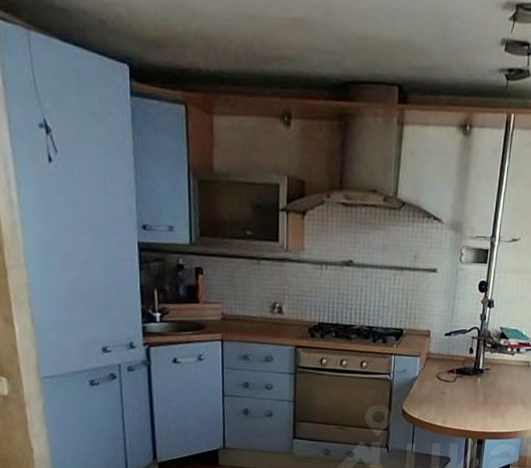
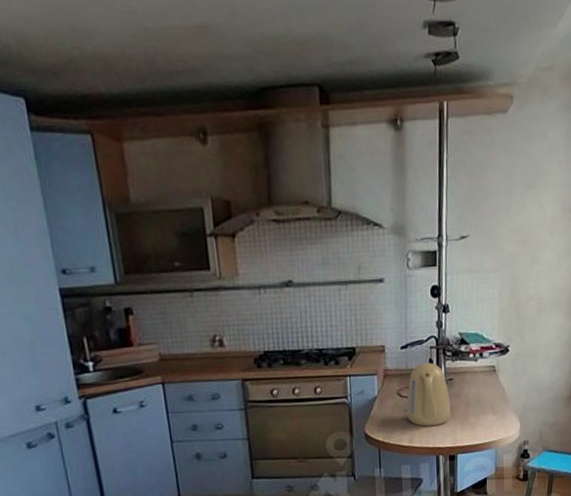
kettle: none [443,351,485,410] -> present [407,362,451,427]

